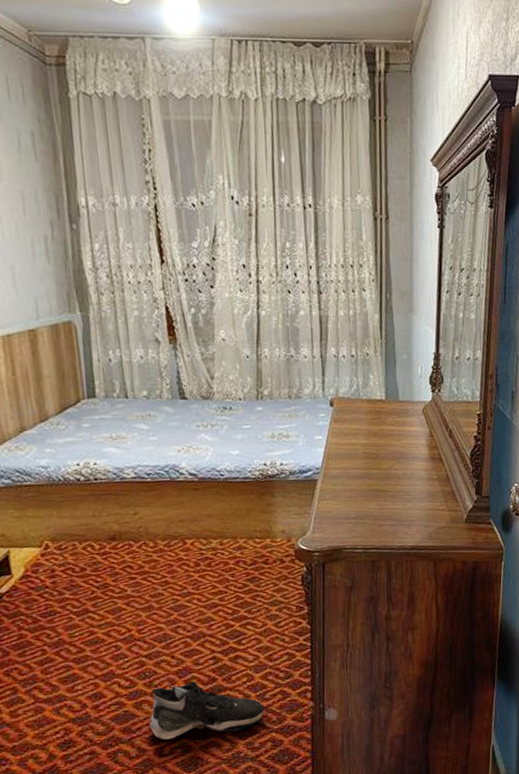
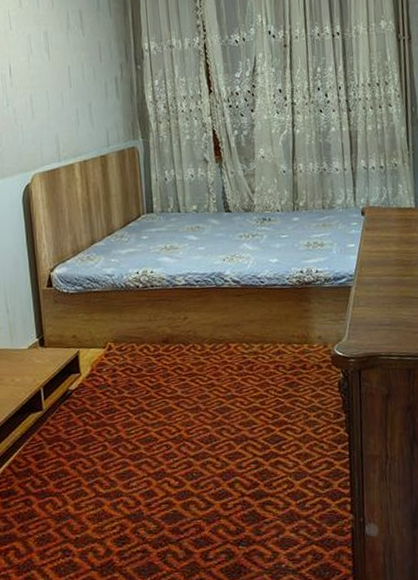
shoe: present [148,681,265,741] -> none [195,484,305,545]

